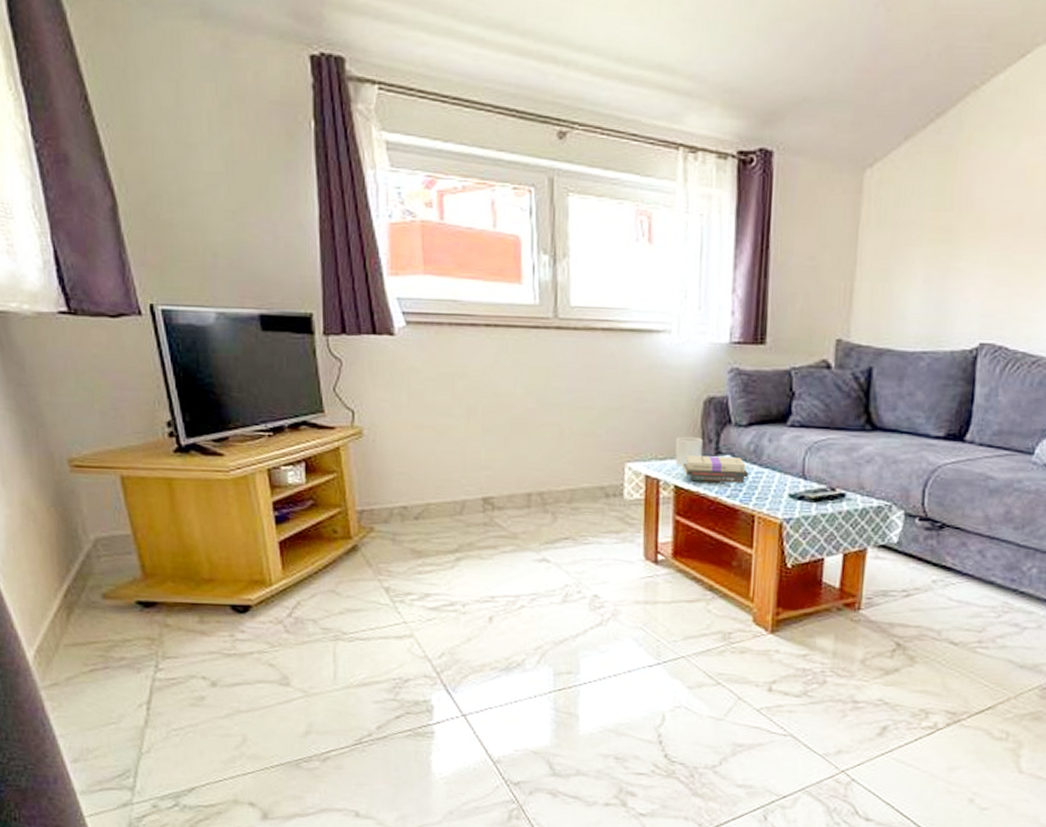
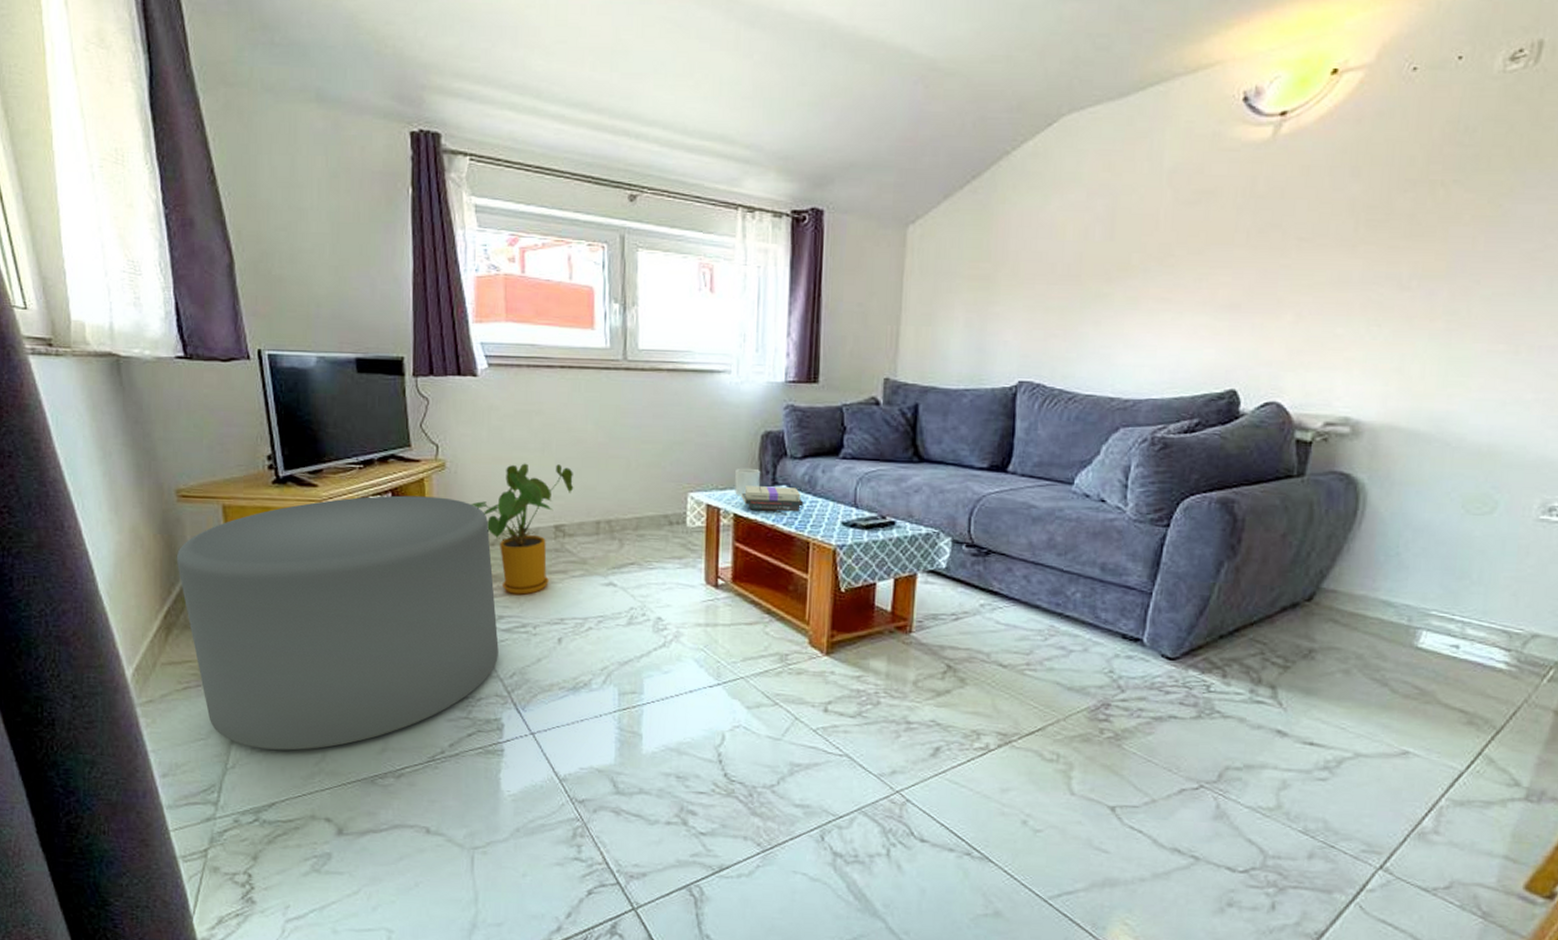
pouf: none [73,465,426,734] -> present [176,495,499,751]
house plant: none [392,431,503,571] -> present [471,463,574,595]

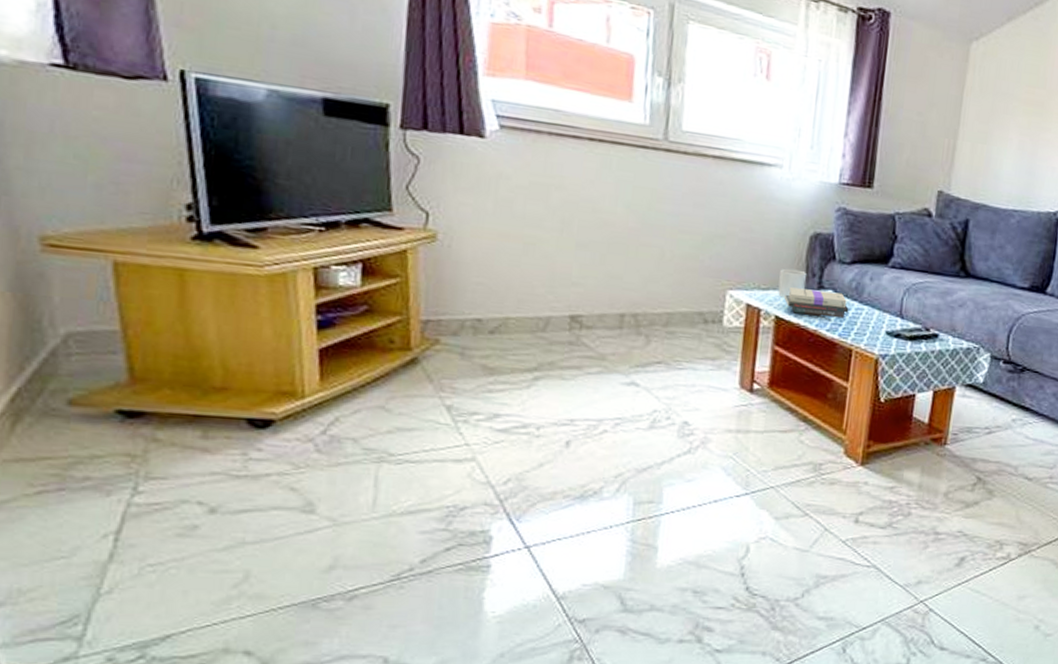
pouf: present [176,495,499,751] -> none [34,265,492,570]
house plant: present [471,463,574,595] -> none [467,242,597,391]

